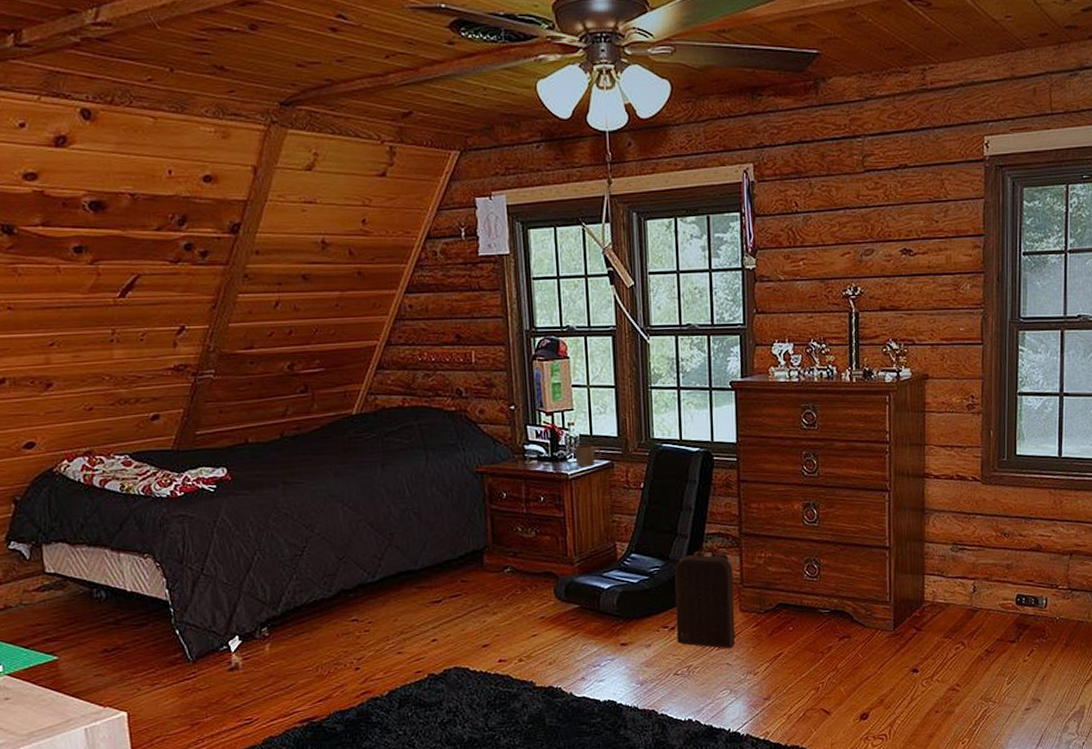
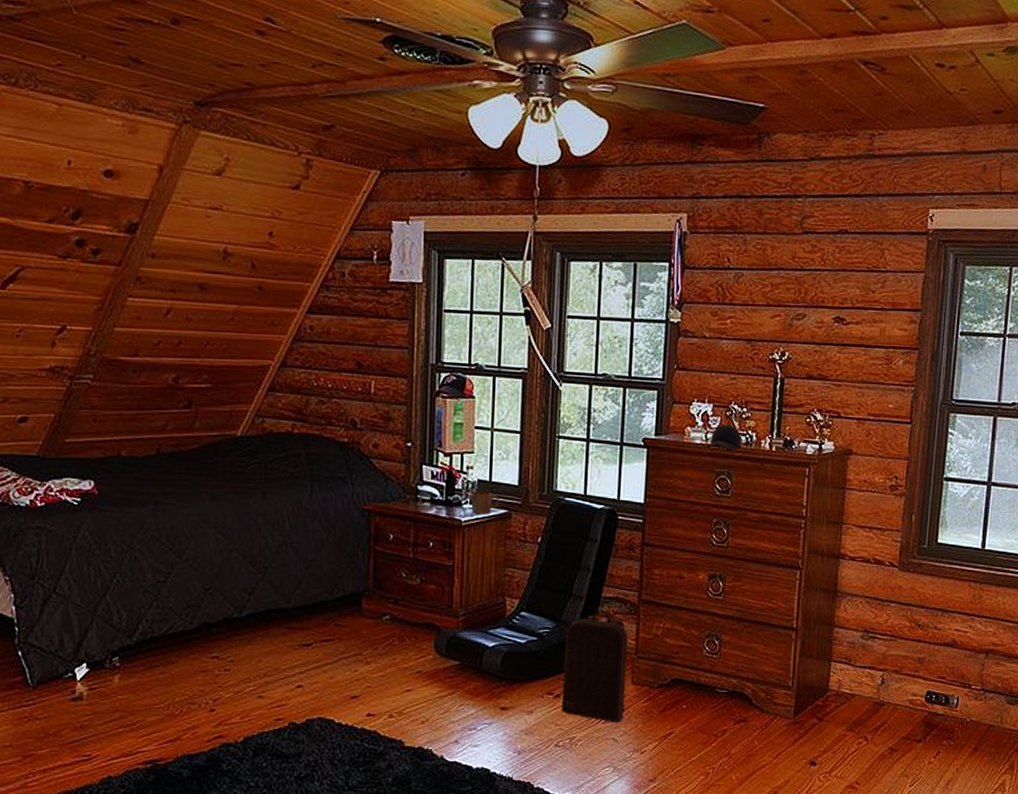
baseball cap: none [789,360,824,386] -> present [705,424,742,451]

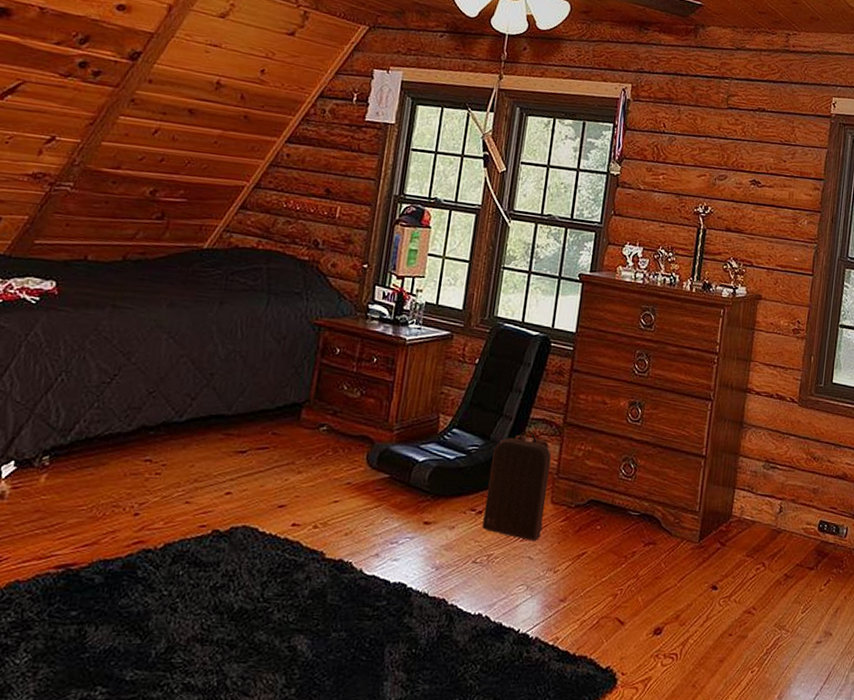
mug: present [471,489,500,515] -> none [416,311,444,335]
baseball cap: present [705,424,742,451] -> none [634,265,667,290]

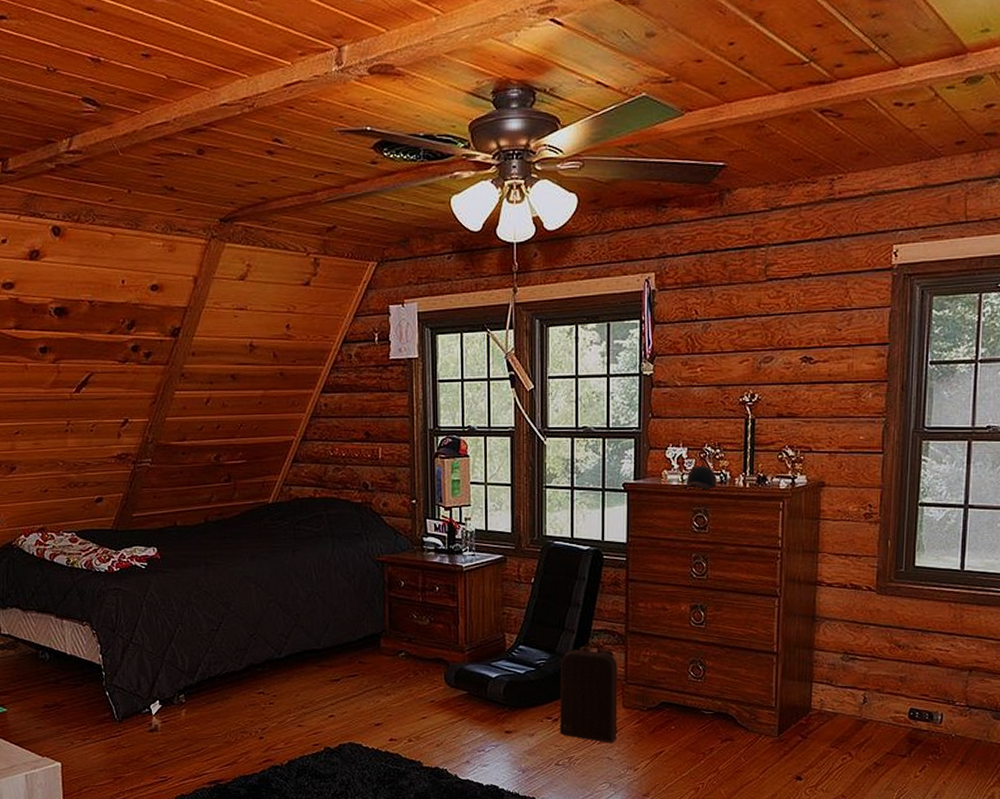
baseball cap: none [634,265,667,290] -> present [682,465,717,490]

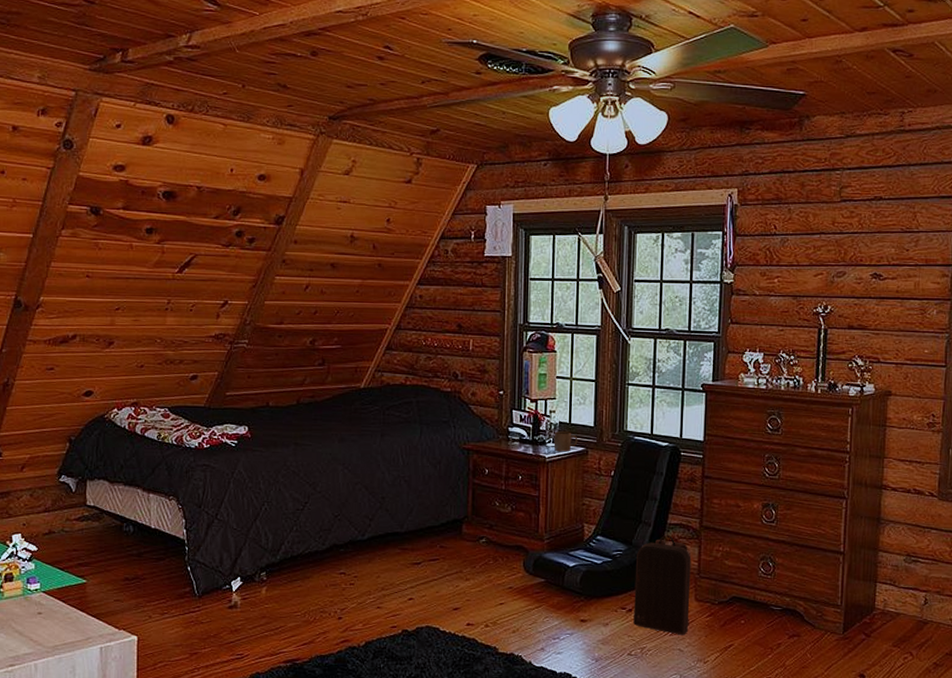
mug: none [470,538,496,561] -> present [553,430,578,452]
baseball cap: present [682,465,717,490] -> none [757,370,791,394]

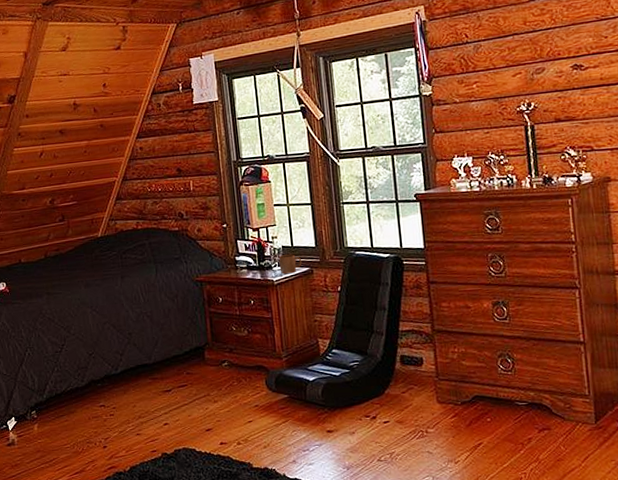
backpack: present [633,535,691,635] -> none [373,342,435,438]

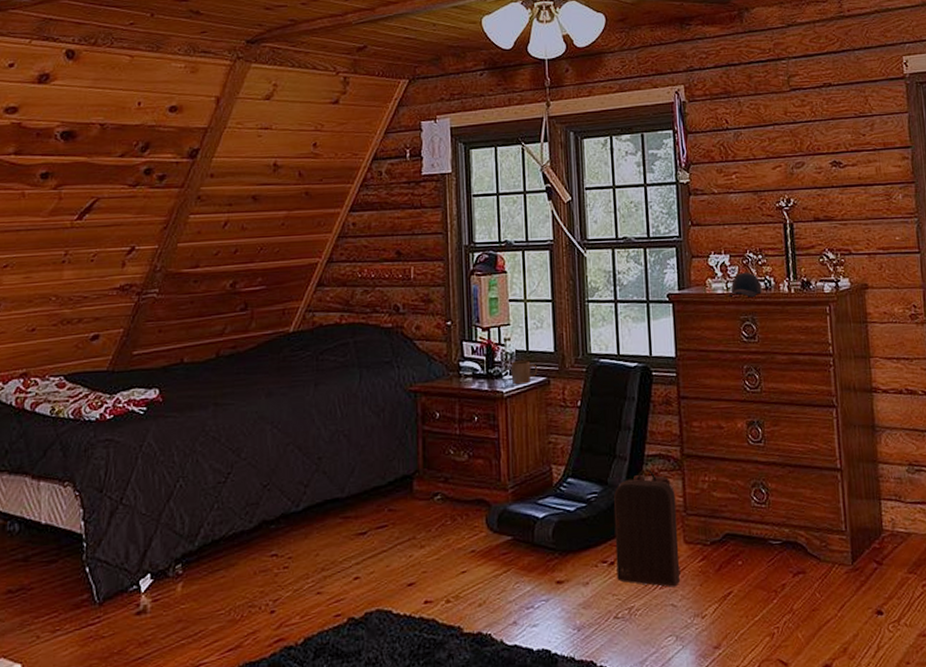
backpack: none [373,342,435,438] -> present [614,469,681,587]
baseball cap: none [471,171,505,195] -> present [727,272,762,297]

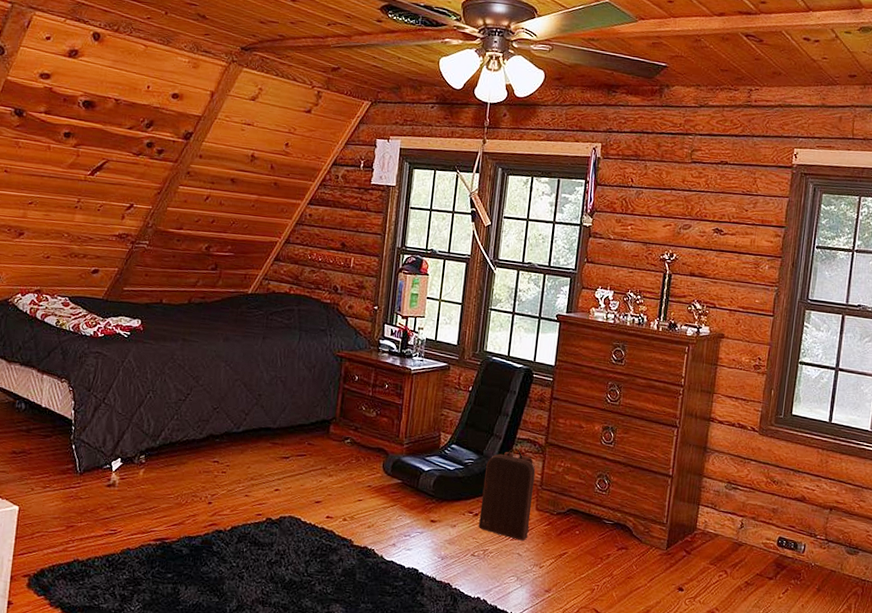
mug: present [510,359,538,385] -> none [419,346,442,366]
baseball cap: present [727,272,762,297] -> none [606,307,636,329]

